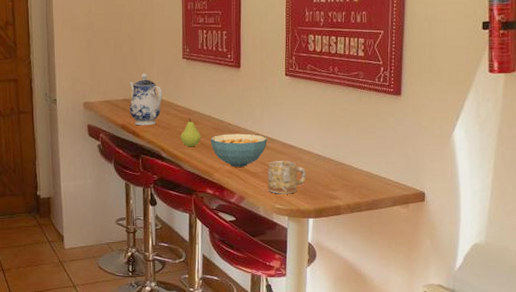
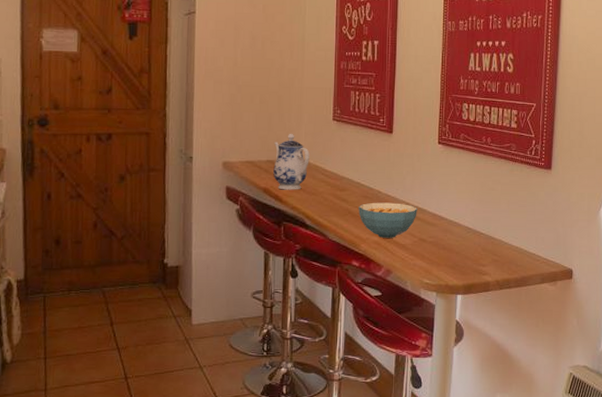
fruit: present [180,117,201,147] -> none [327,183,349,215]
mug: present [268,161,306,194] -> none [417,233,456,268]

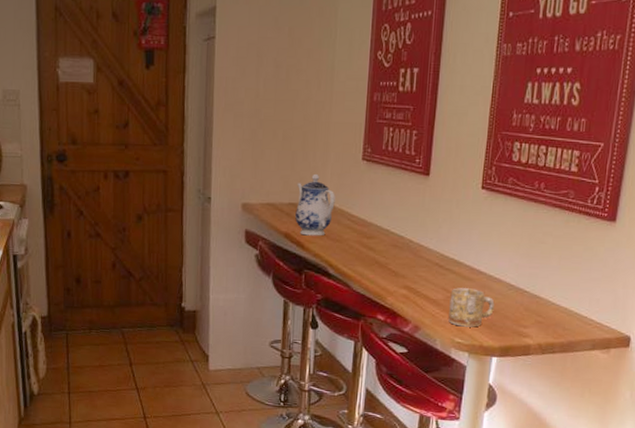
cereal bowl: present [358,202,417,238] -> none [386,252,453,292]
mug: none [417,233,456,268] -> present [448,288,495,327]

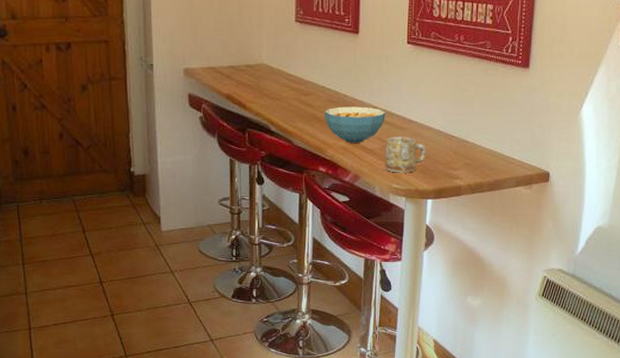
teapot: present [295,173,335,236] -> none [235,36,272,96]
cereal bowl: none [386,252,453,292] -> present [324,106,386,143]

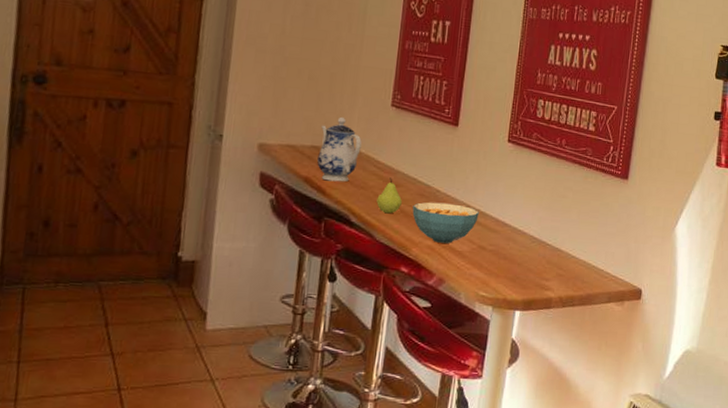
teapot: none [235,36,272,96] -> present [317,116,362,182]
fruit: none [291,88,314,121] -> present [376,177,402,214]
mug: present [385,137,426,173] -> none [473,239,519,280]

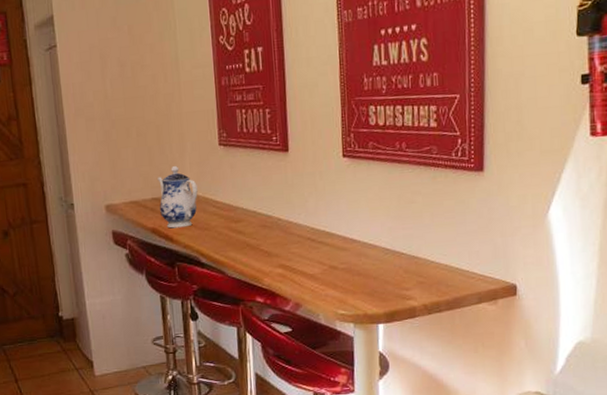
fruit: present [376,177,402,214] -> none [221,214,246,250]
cereal bowl: present [412,202,479,244] -> none [257,229,325,269]

